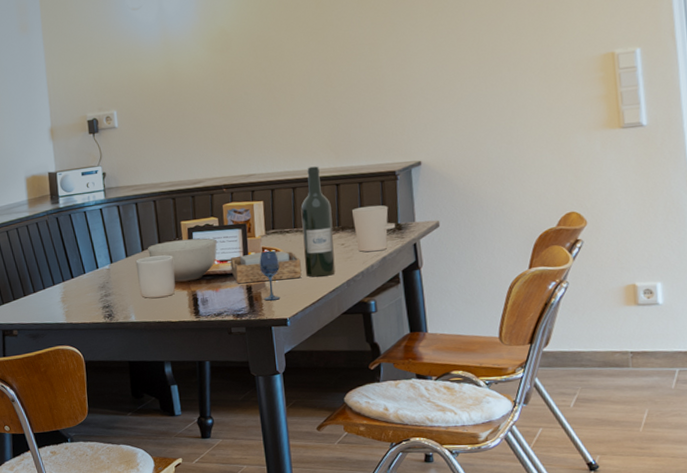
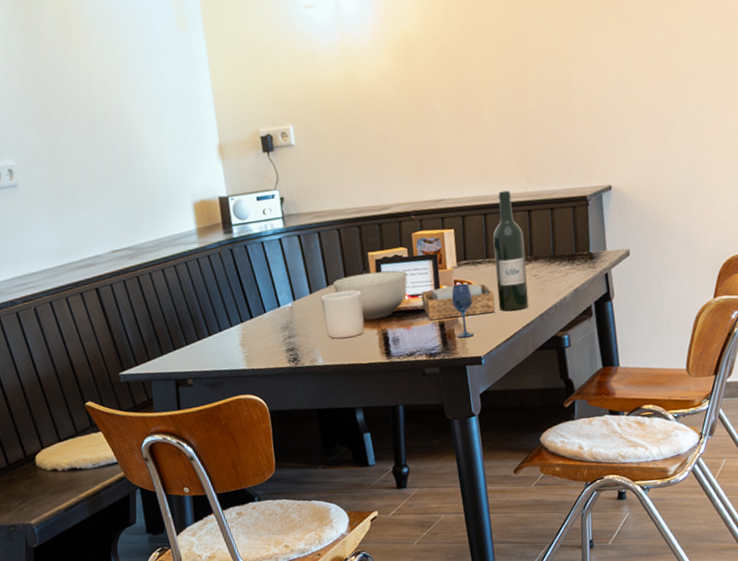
cup: present [352,205,396,253] -> none [544,233,588,284]

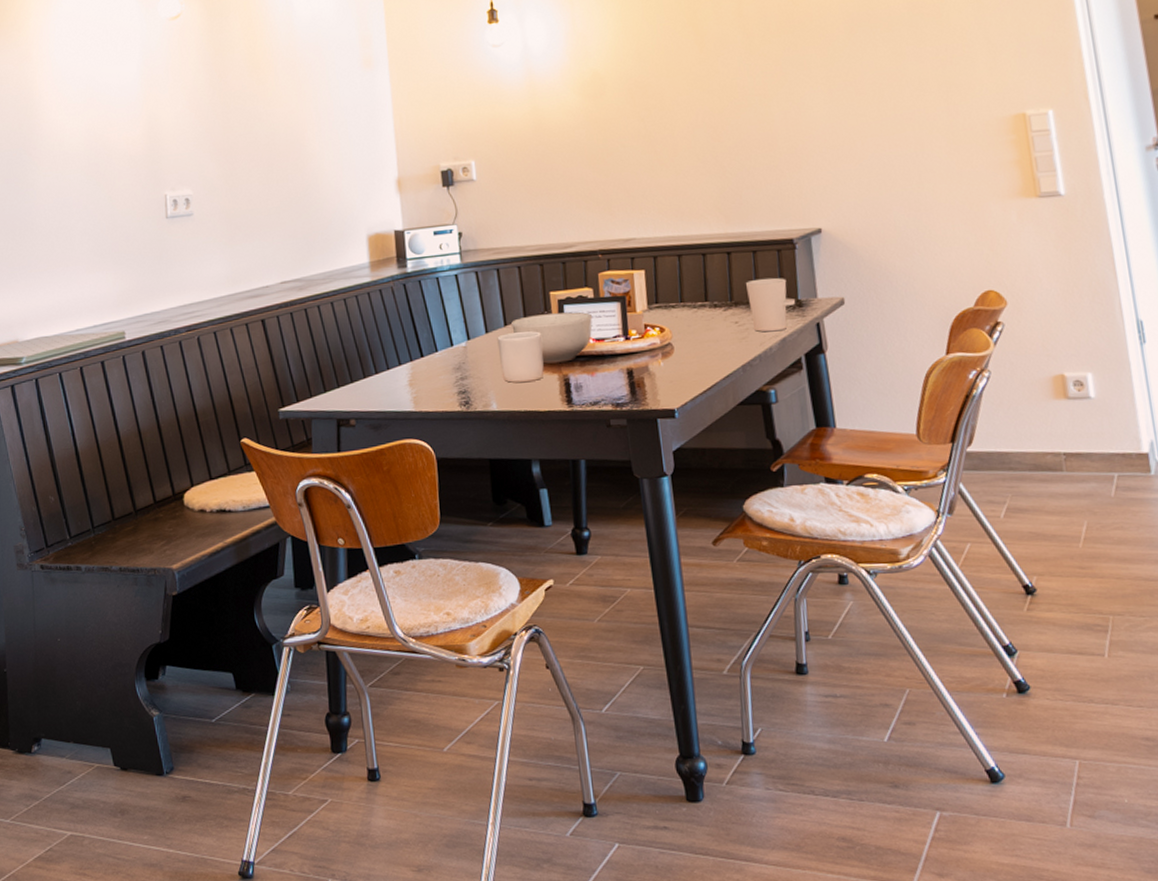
napkin holder: present [421,283,495,321] -> none [607,328,691,367]
wineglass: present [451,283,475,338] -> none [641,328,667,388]
wine bottle: present [492,190,529,312] -> none [687,231,729,361]
cup: none [544,233,588,284] -> present [746,277,796,333]

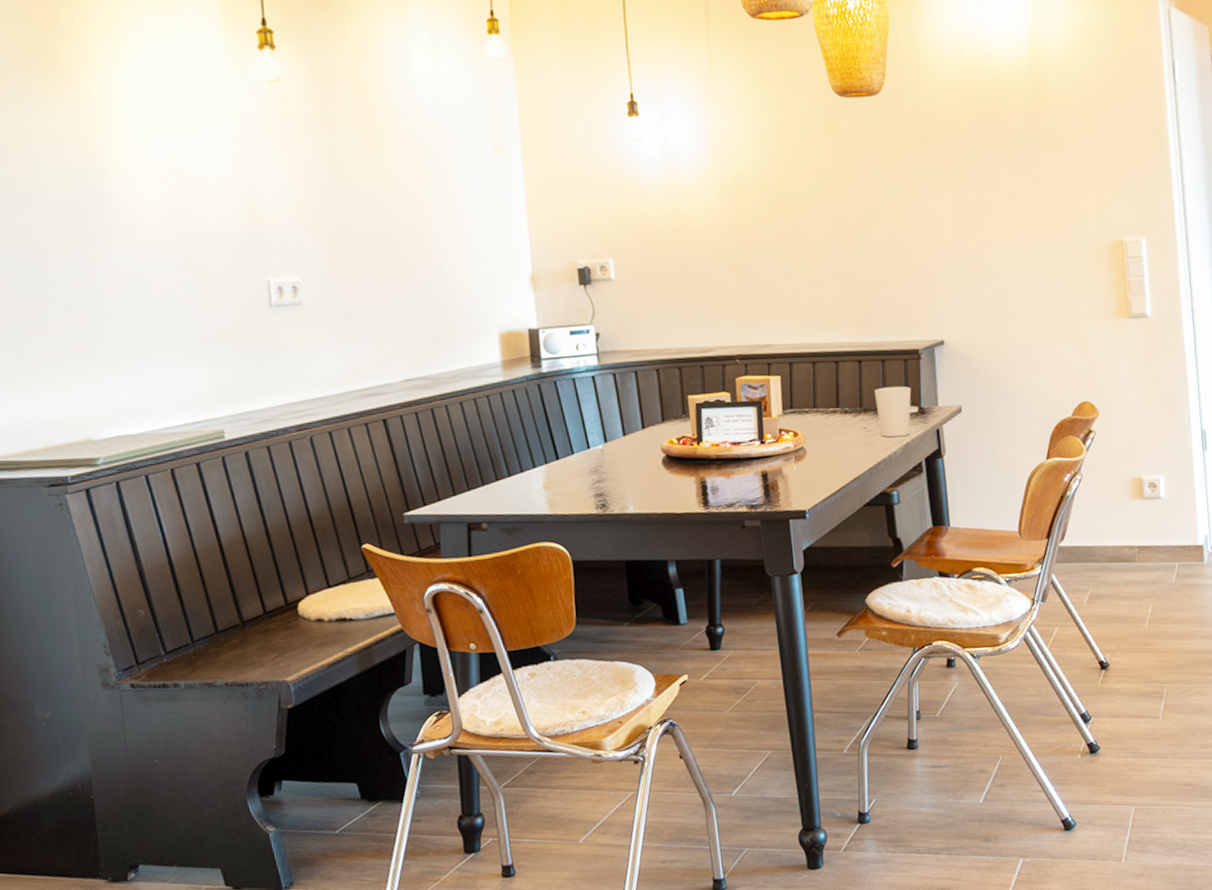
mug: present [497,331,544,383] -> none [634,434,682,486]
bowl: present [511,312,593,364] -> none [649,416,730,467]

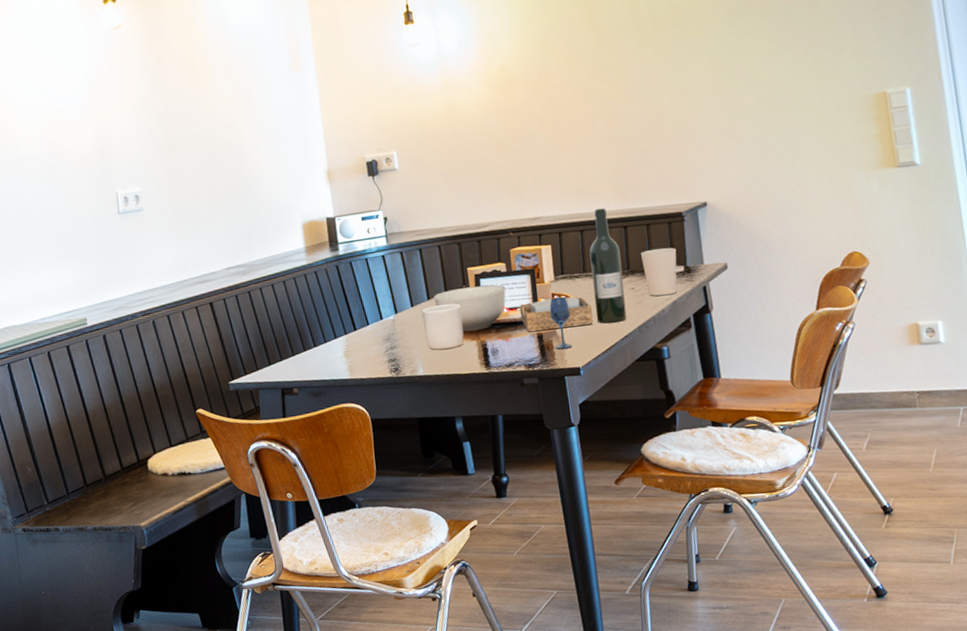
mug: none [634,434,682,486] -> present [421,303,464,350]
bowl: none [649,416,730,467] -> present [434,284,506,332]
napkin holder: none [743,433,822,470] -> present [519,296,593,333]
wineglass: none [775,432,799,490] -> present [549,296,573,350]
wine bottle: none [821,339,857,464] -> present [589,208,627,324]

